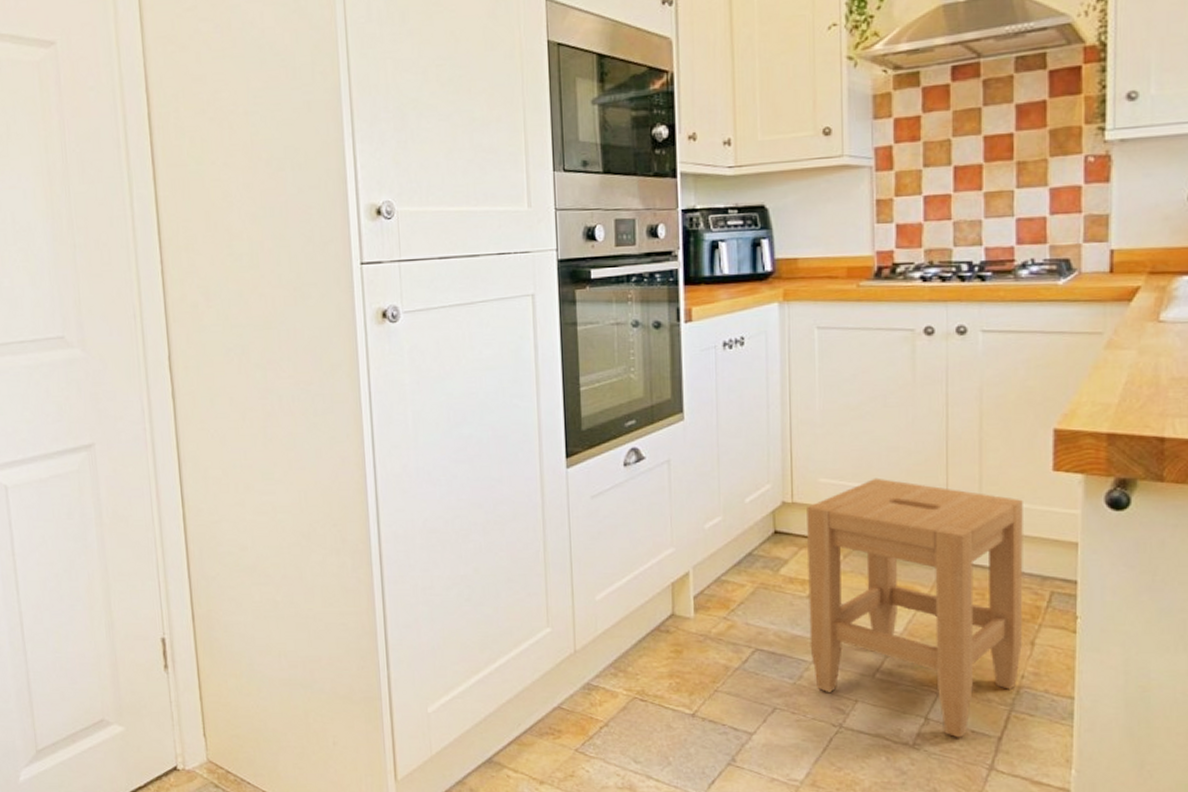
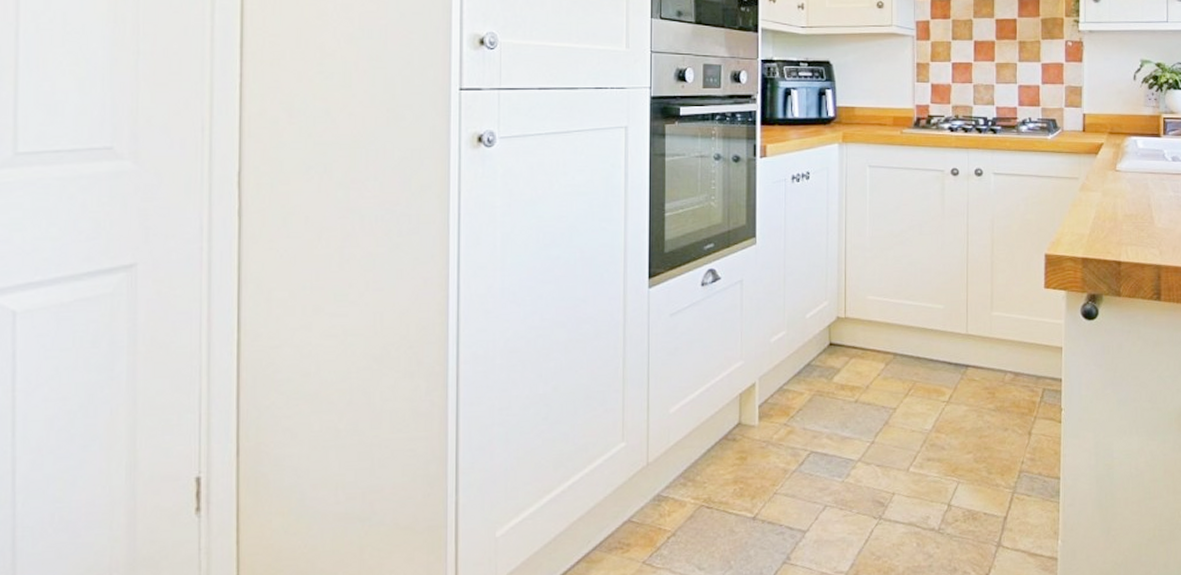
stool: present [807,477,1023,738] -> none [856,295,1023,521]

